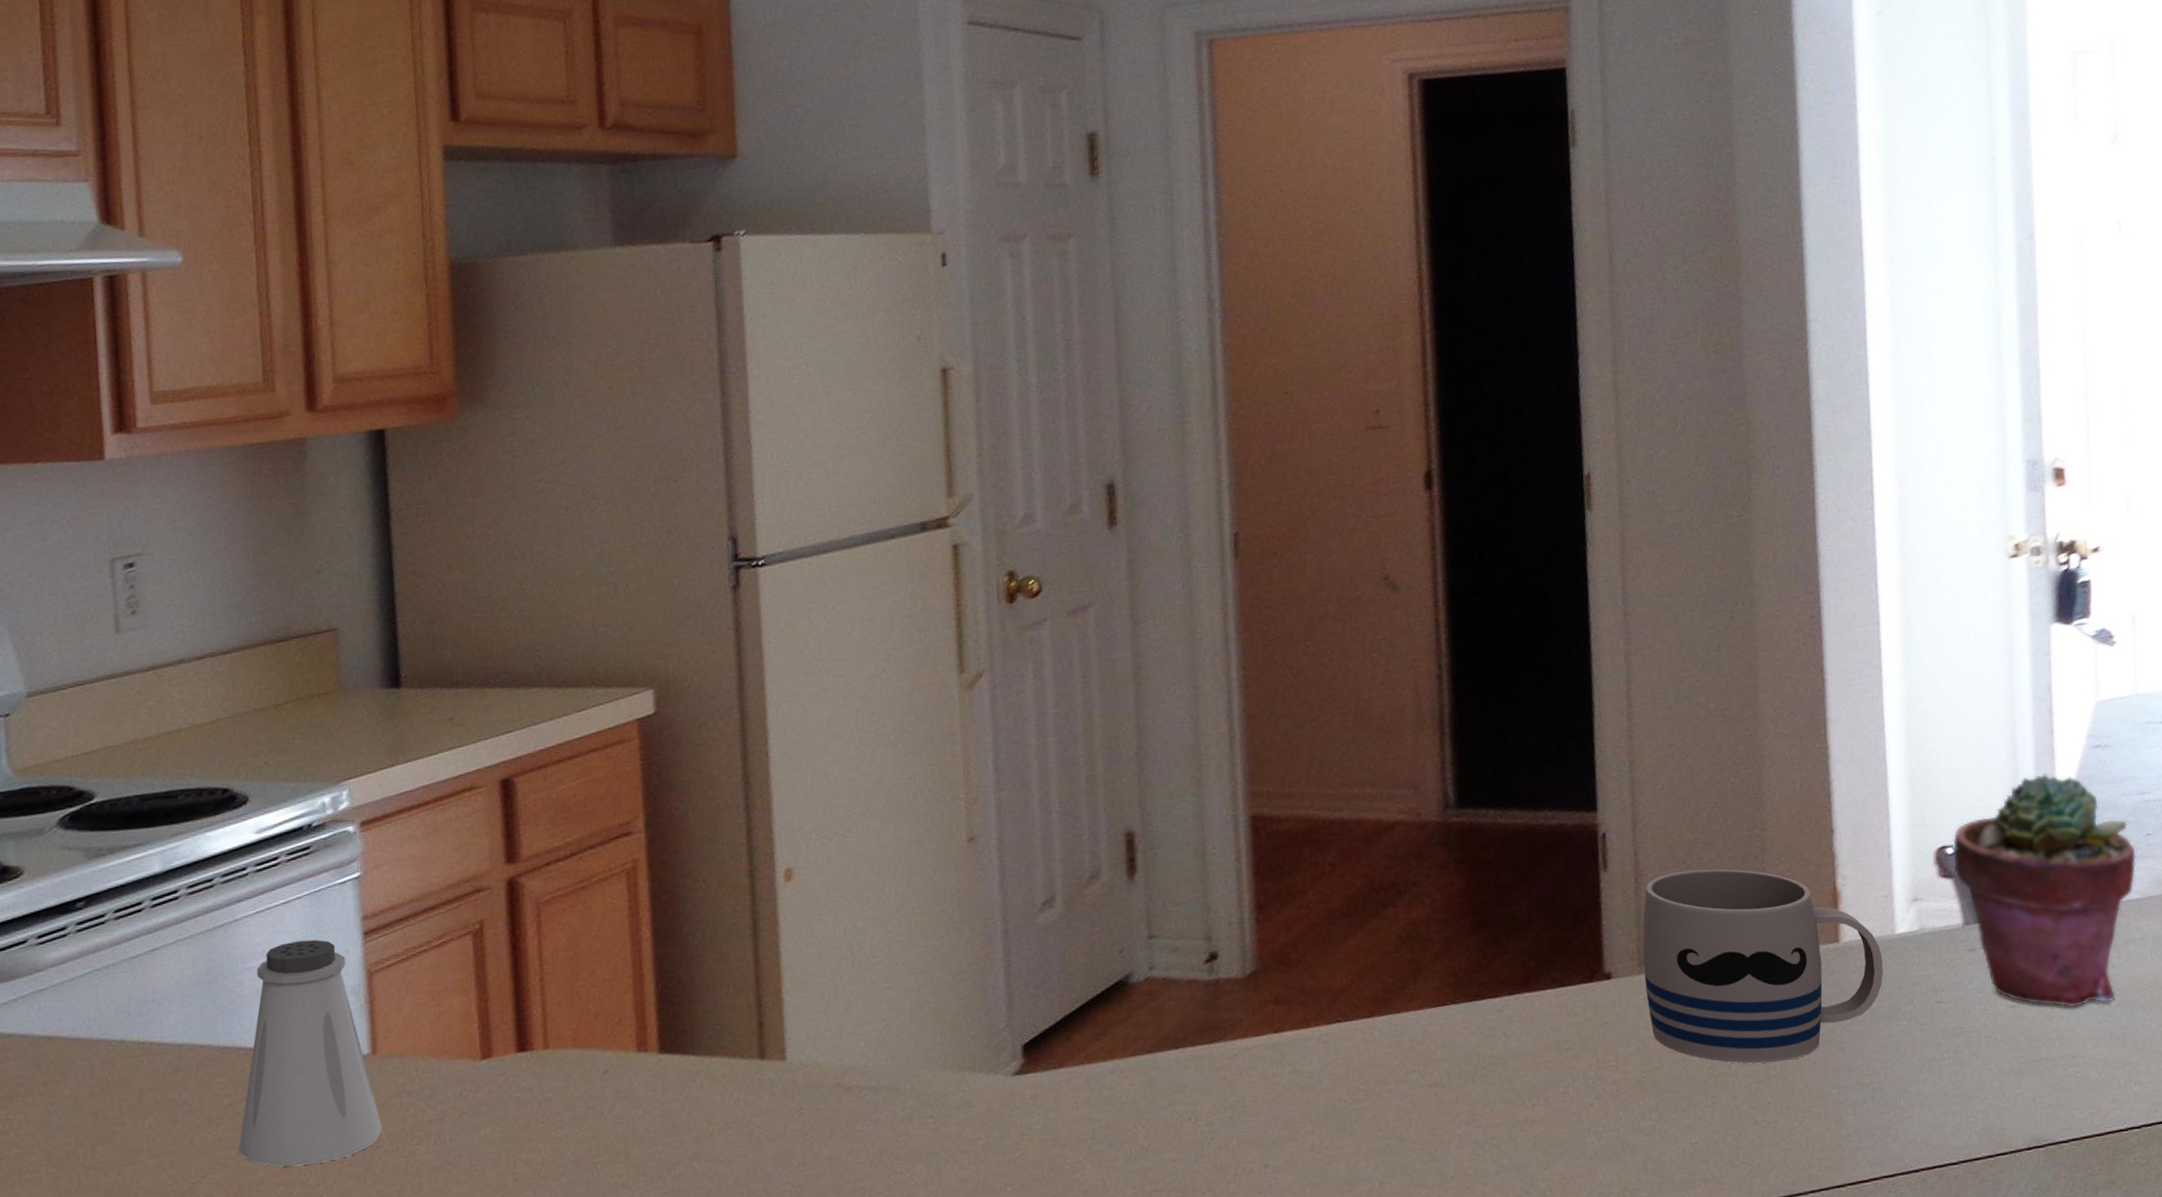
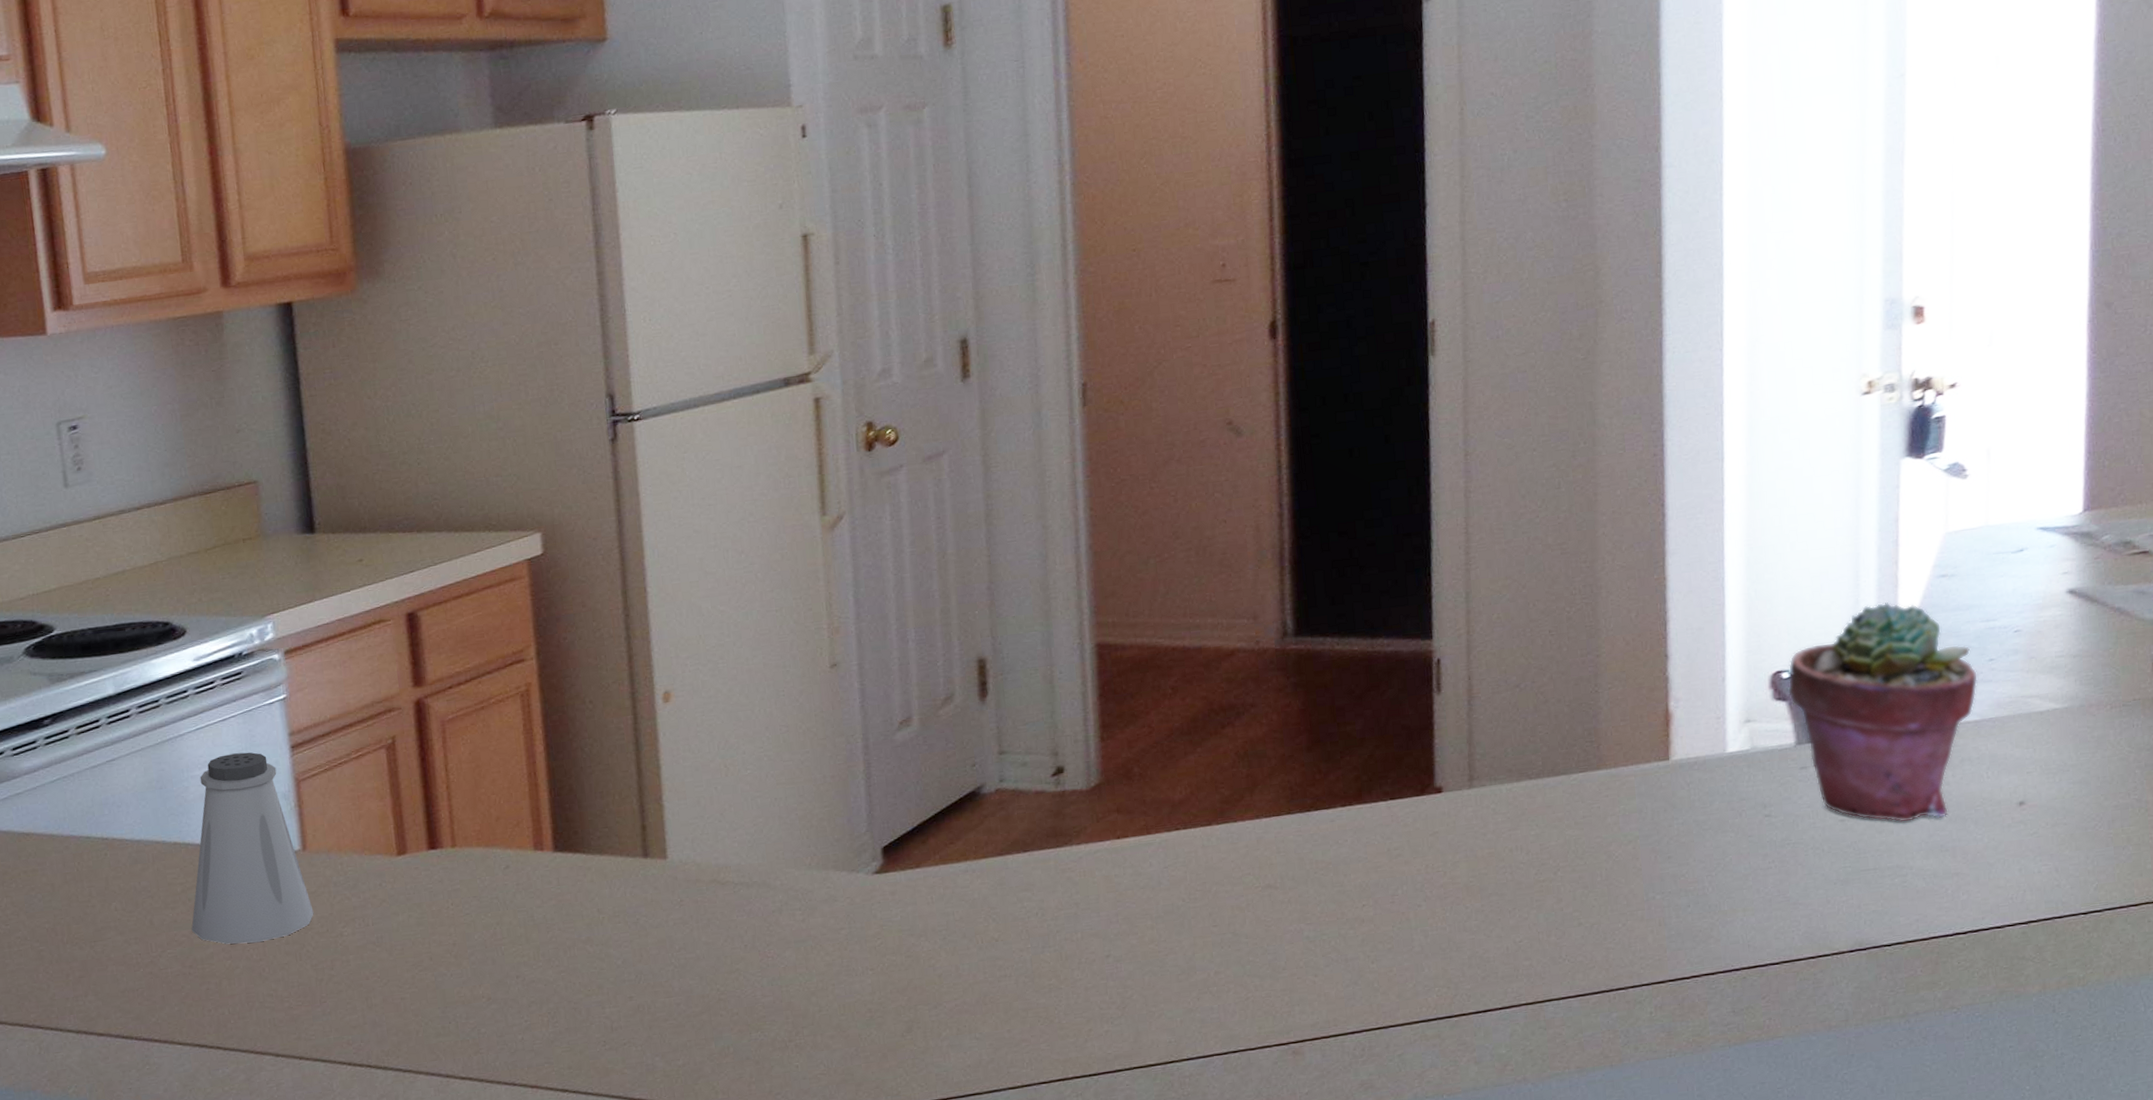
mug: present [1642,869,1884,1064] -> none [1473,692,1713,871]

